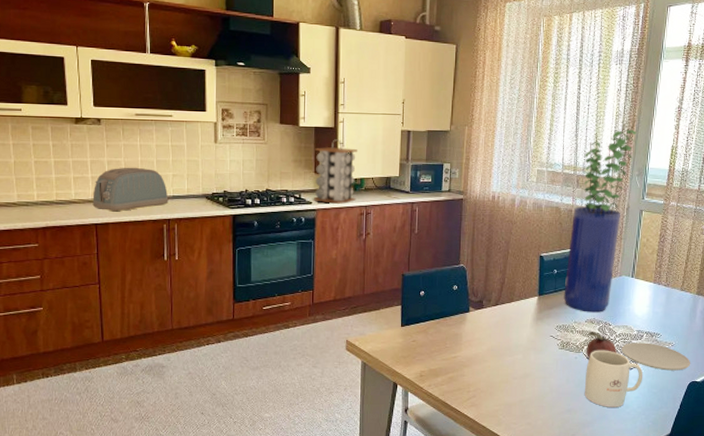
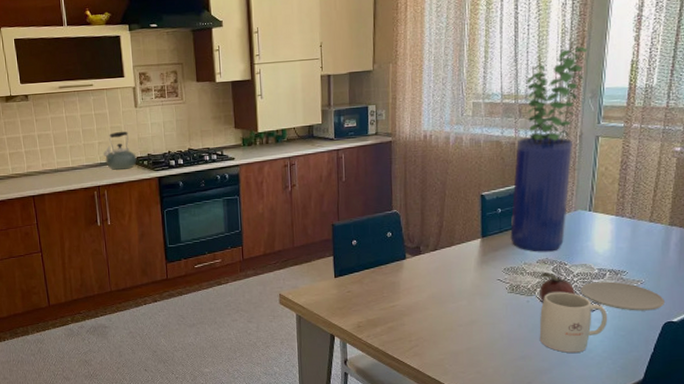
toaster: present [92,167,169,212] -> none [27,138,97,183]
kettle: none [177,165,212,204] -> present [103,131,137,170]
spice rack: present [313,139,357,205] -> none [233,91,279,159]

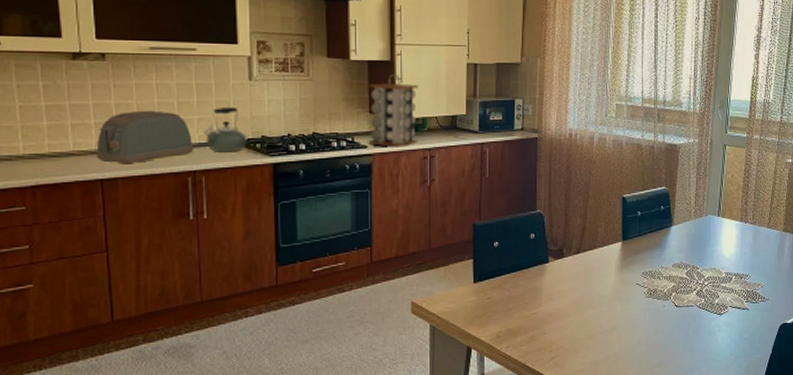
toaster: none [27,138,97,183] -> present [96,110,194,164]
spice rack: none [233,91,279,159] -> present [368,74,418,149]
vase: present [510,36,588,252] -> none [649,50,717,256]
fruit: present [539,273,576,303] -> none [675,277,707,307]
mug: present [539,291,608,353] -> none [674,295,734,358]
plate: present [580,281,664,311] -> none [710,285,780,314]

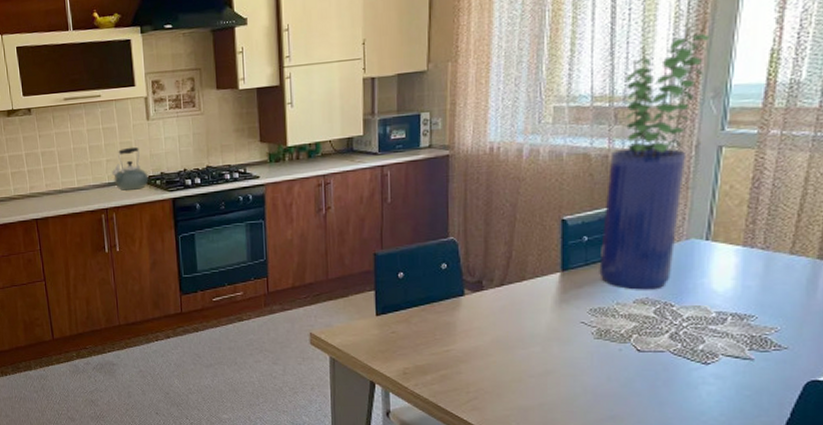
toaster: present [96,110,194,164] -> none [30,155,105,205]
spice rack: present [368,74,418,149] -> none [259,99,312,177]
vase: none [649,50,717,256] -> present [599,19,710,290]

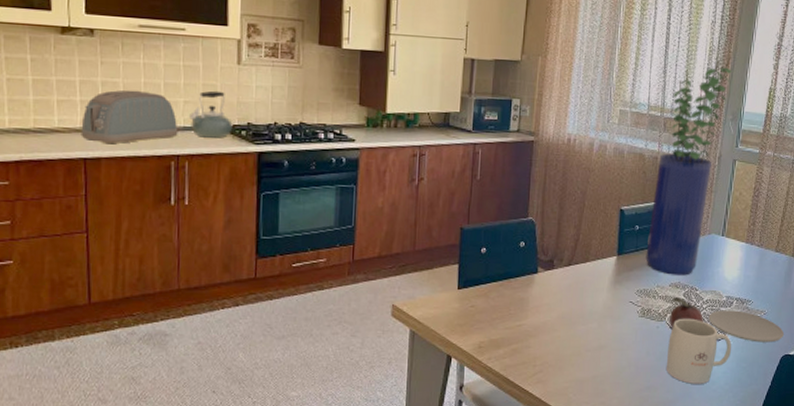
toaster: none [30,155,105,205] -> present [81,90,178,145]
mug: none [634,339,728,414] -> present [666,318,732,384]
fruit: none [636,315,686,352] -> present [669,297,704,330]
plate: none [691,328,808,366] -> present [708,310,784,343]

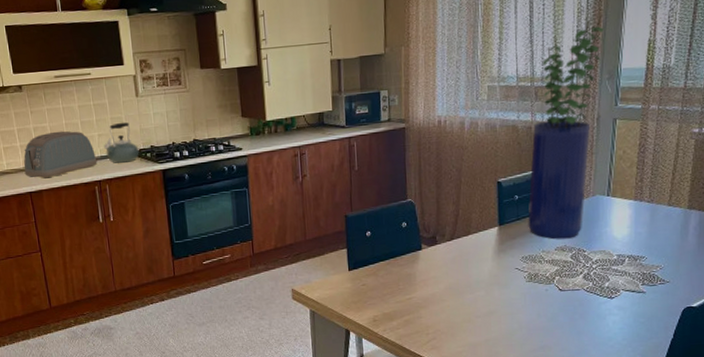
mug: present [666,318,732,384] -> none [558,279,628,342]
fruit: present [669,297,704,330] -> none [558,260,595,291]
plate: present [708,310,784,343] -> none [599,267,684,297]

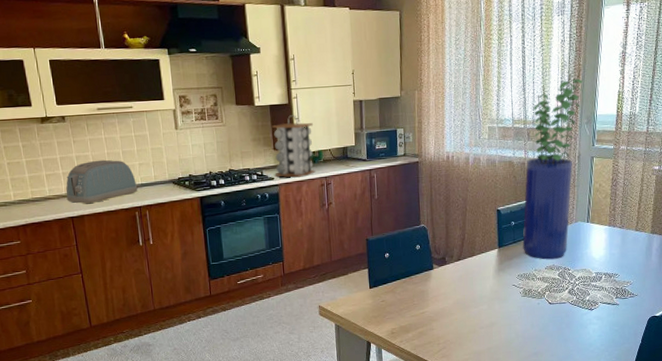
kettle: present [104,122,140,163] -> none [144,152,179,191]
spice rack: none [240,78,289,149] -> present [272,115,316,179]

